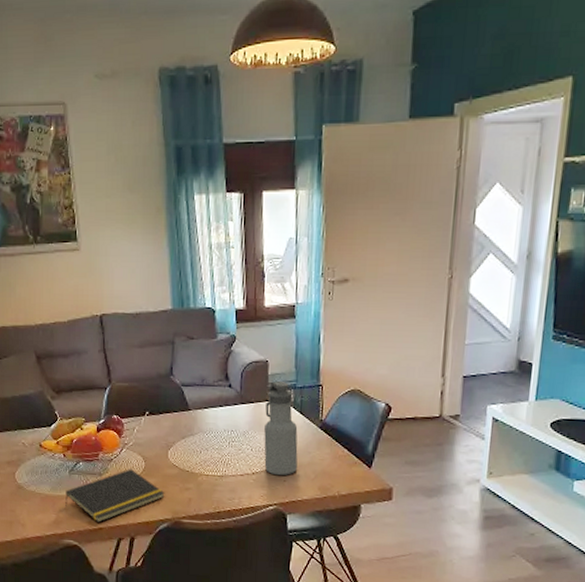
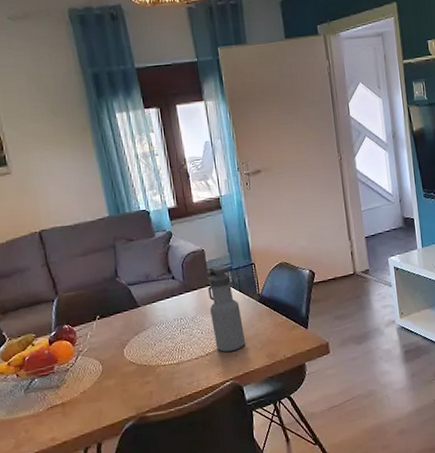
notepad: present [65,469,165,522] -> none [23,374,127,437]

